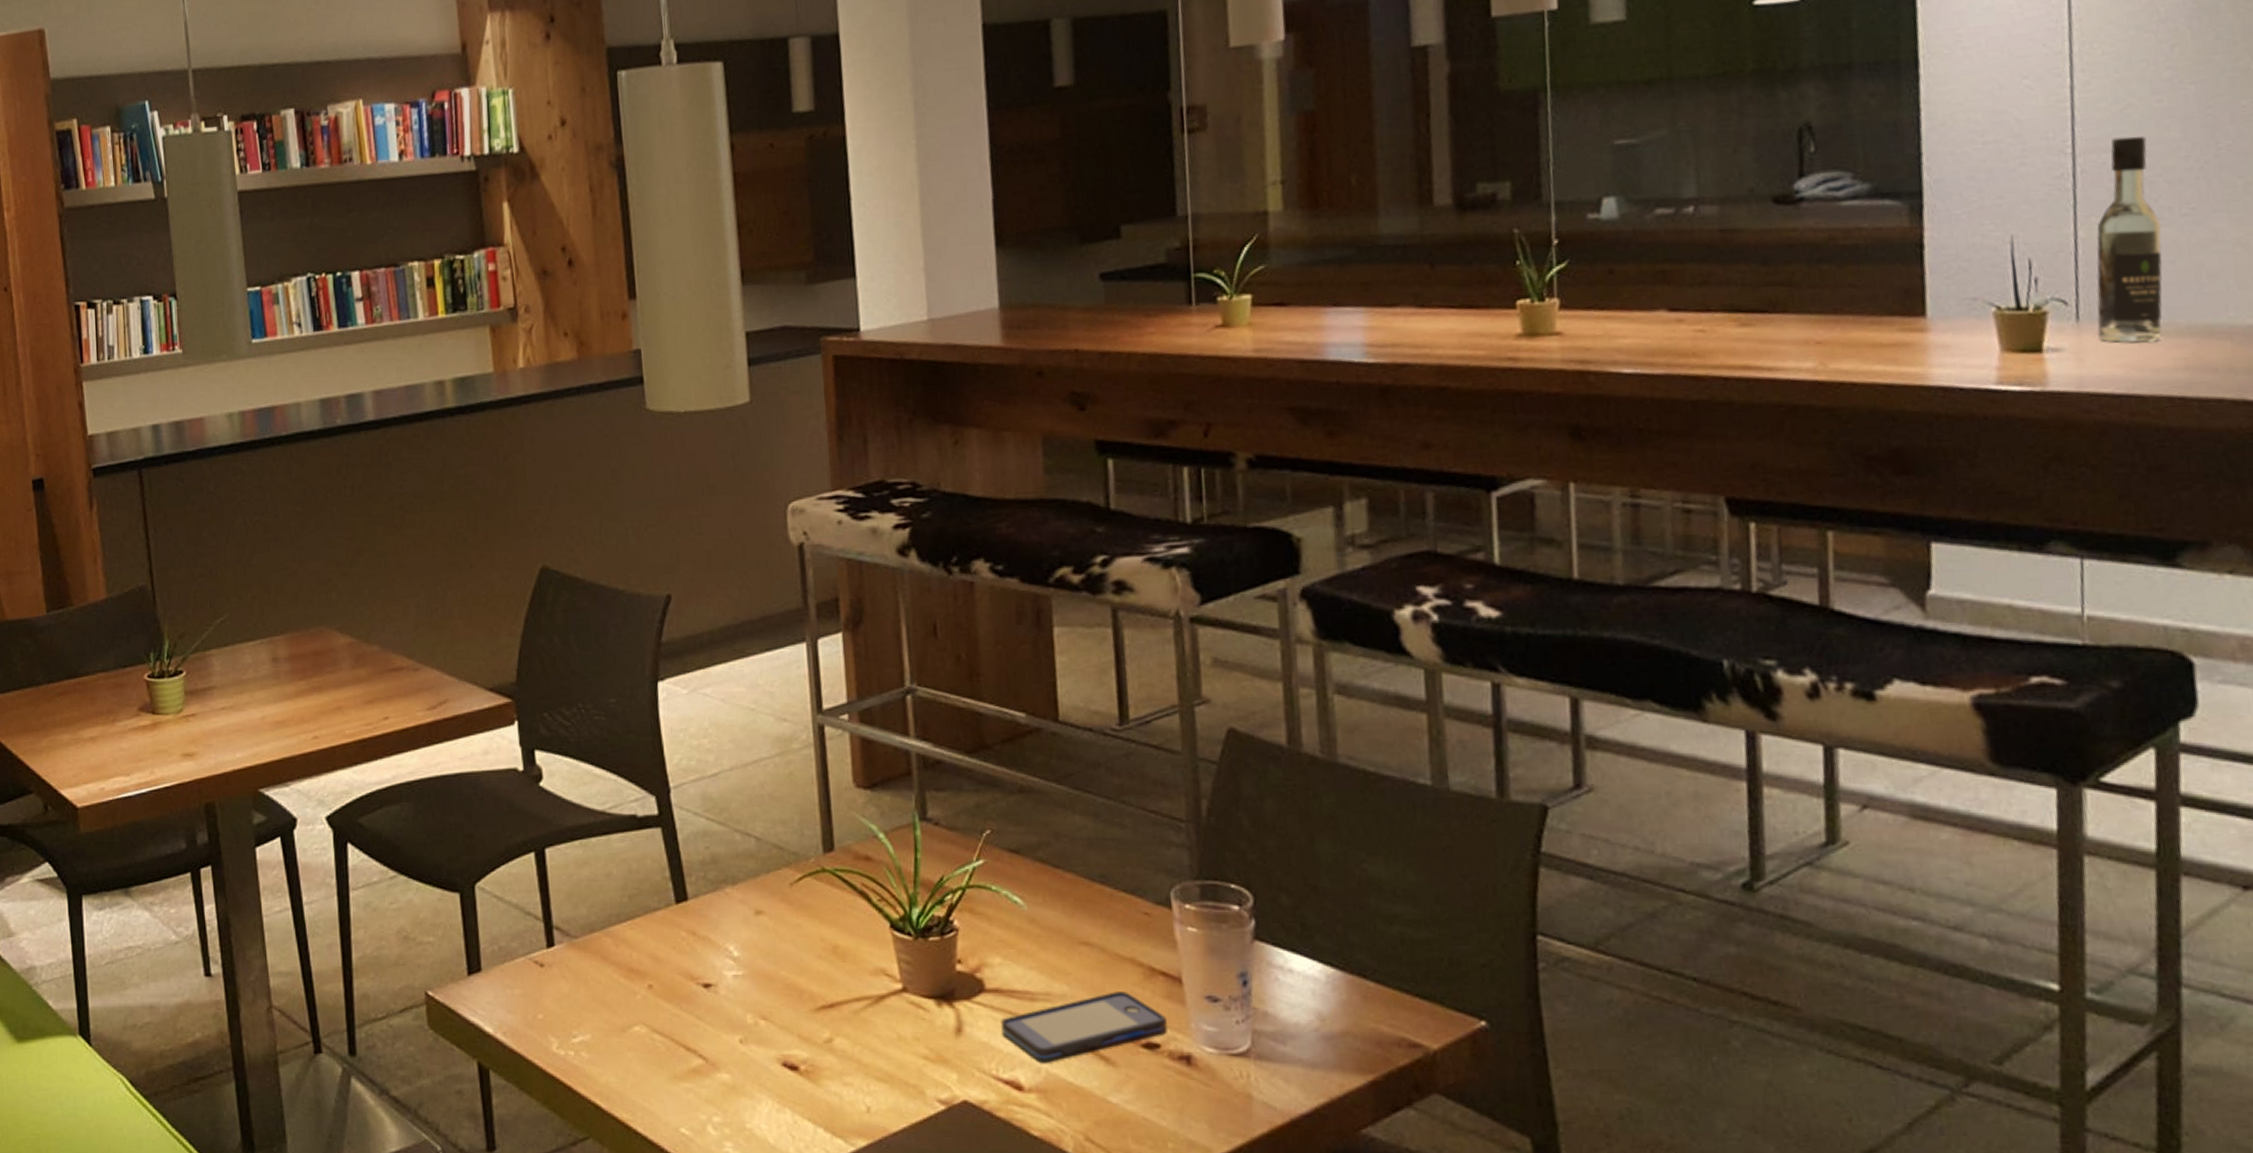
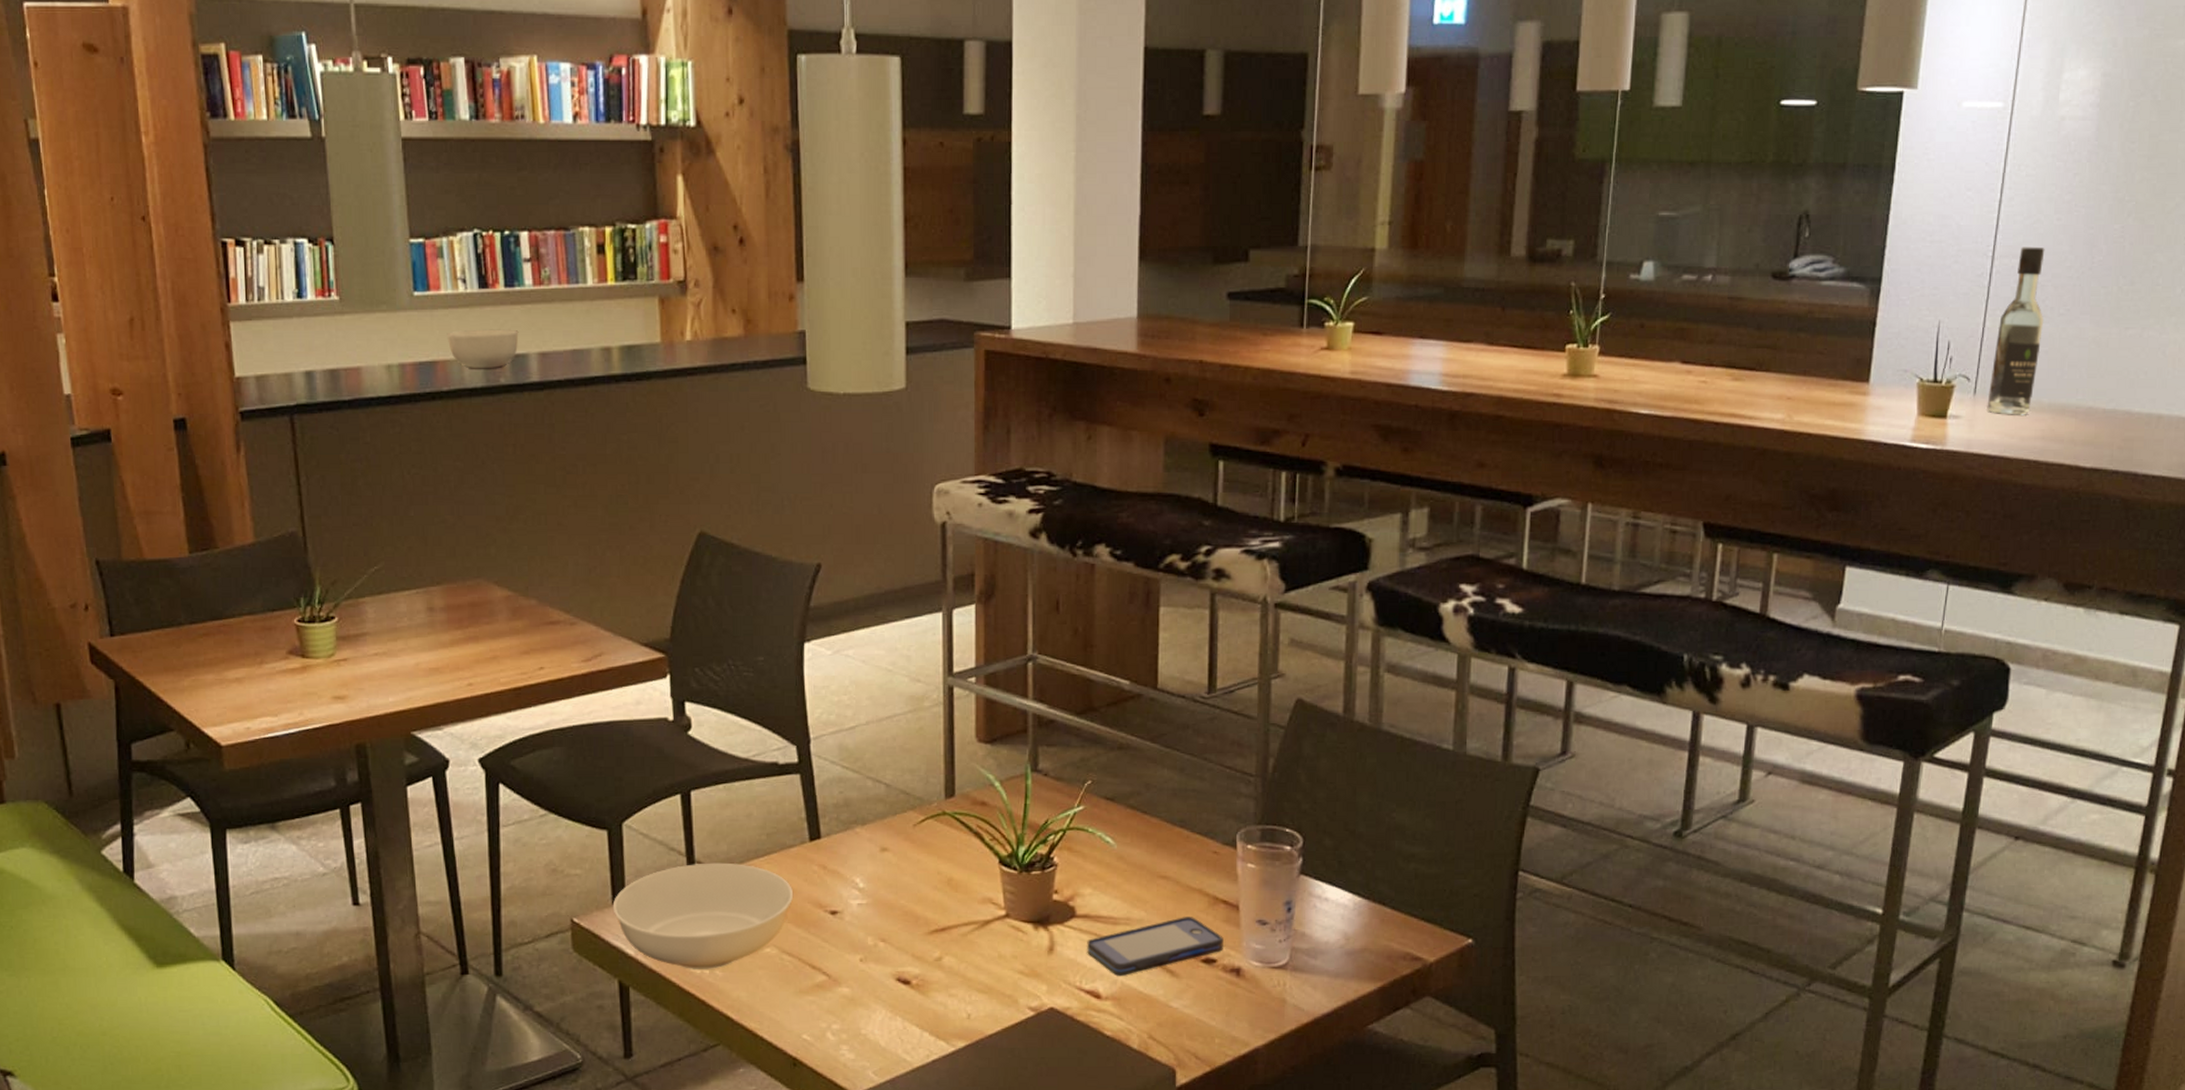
bowl: none [284,369,353,413] -> present [446,329,519,370]
bowl: none [468,928,662,1050] -> present [612,862,794,969]

